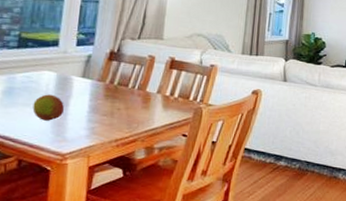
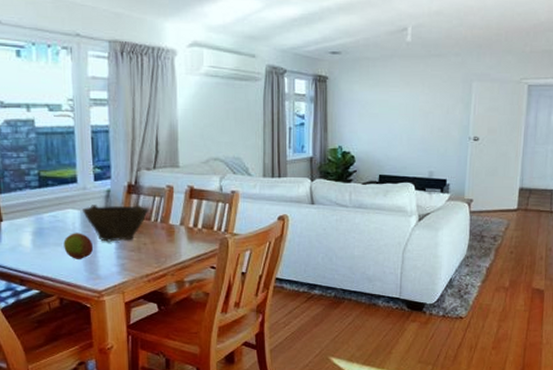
bowl: none [58,68,128,105] -> present [81,205,149,242]

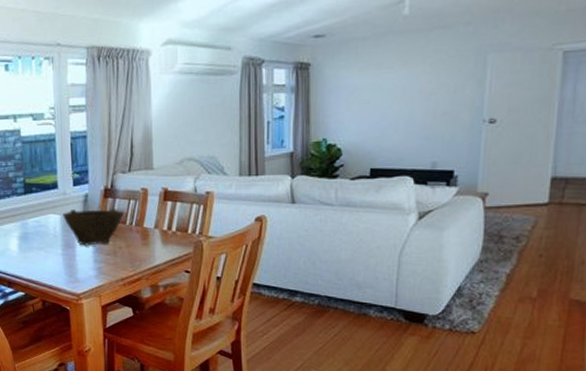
fruit: present [63,233,93,259] -> none [46,237,72,263]

